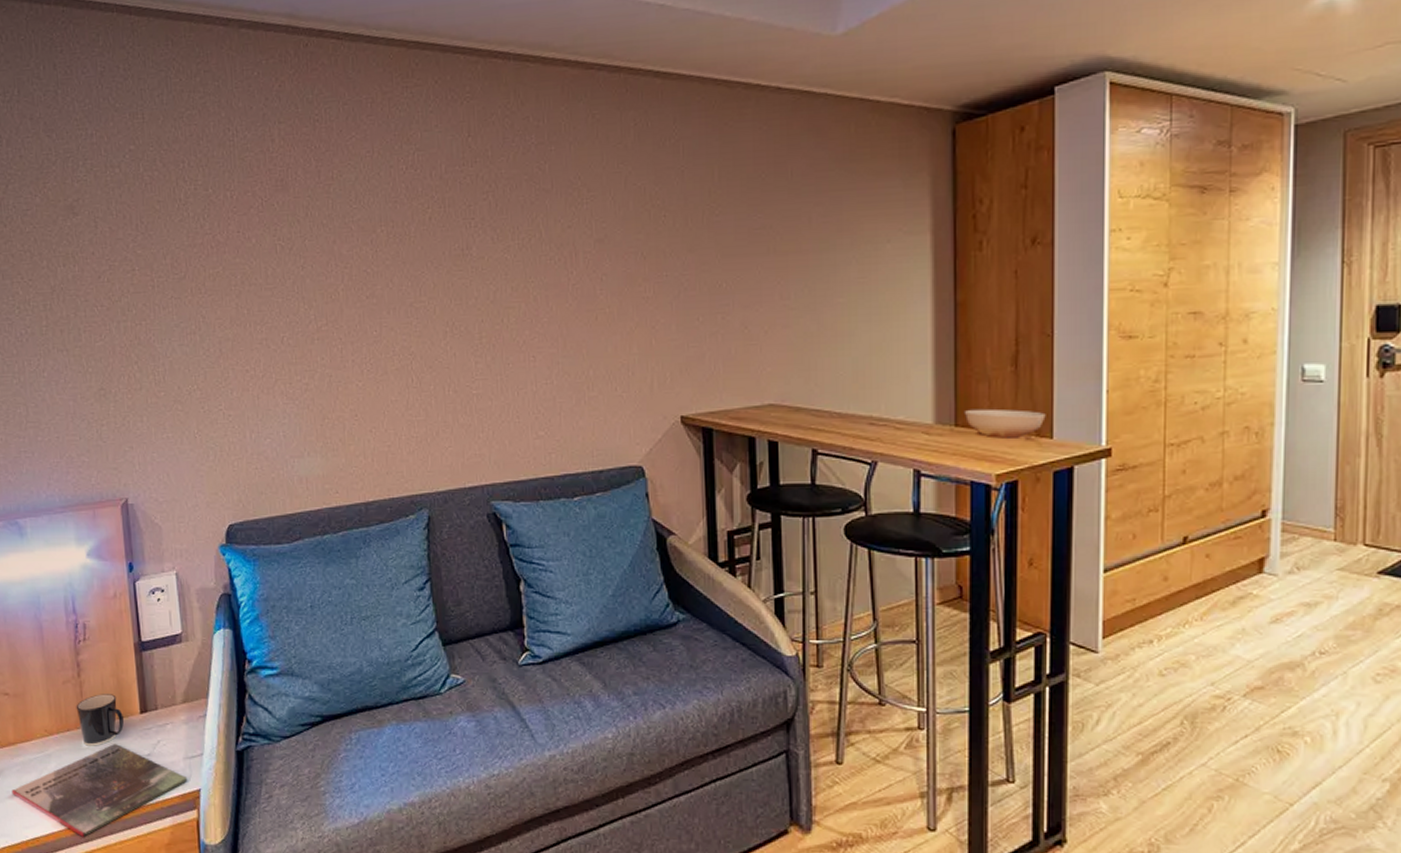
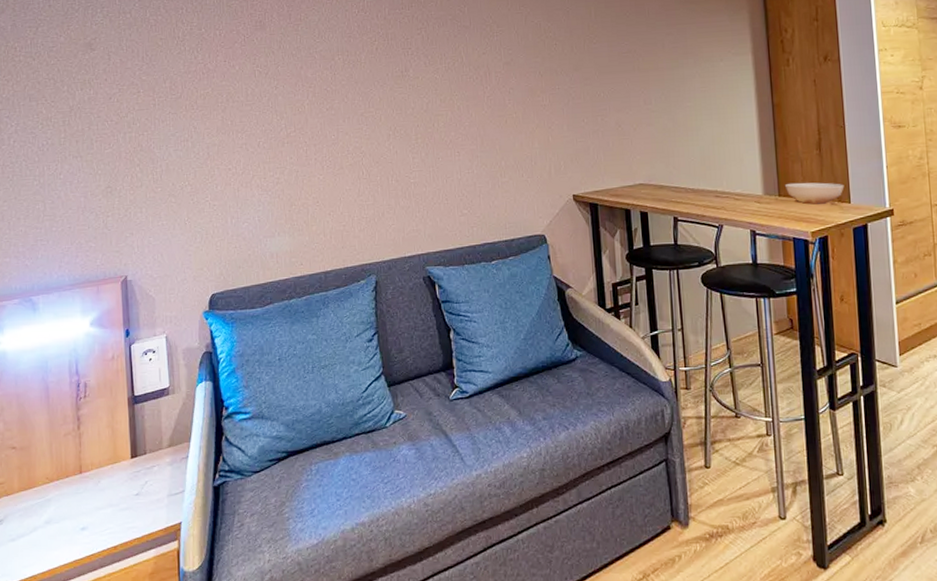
magazine: present [11,743,188,837] -> none [14,485,171,572]
mug: present [76,694,125,746] -> none [75,443,117,490]

